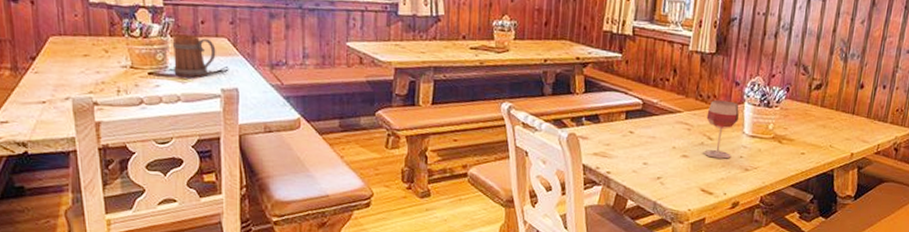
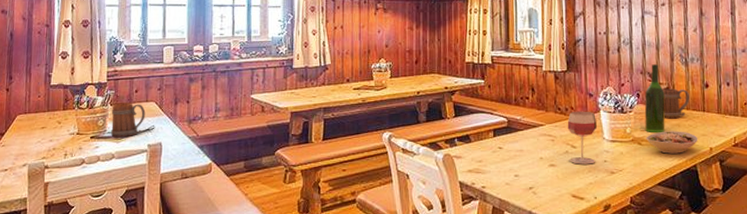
wine bottle: none [787,56,817,133] -> present [644,64,666,134]
salad: none [787,131,842,156] -> present [646,131,698,154]
beer mug: none [810,85,843,120] -> present [663,88,691,120]

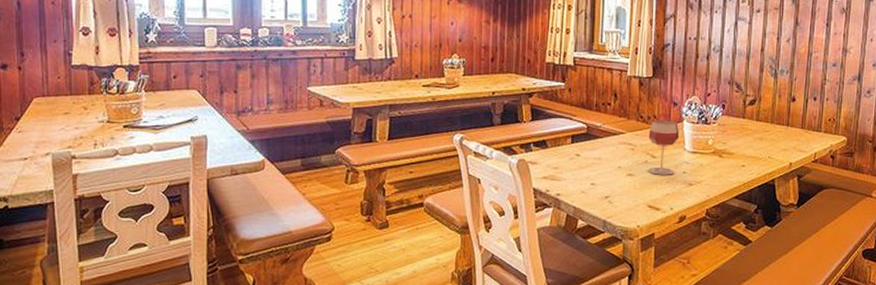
beer mug: present [111,103,146,139] -> none [146,89,187,129]
wine bottle: present [644,64,666,134] -> none [726,74,751,146]
salad: present [646,131,698,154] -> none [727,144,779,167]
beer mug: present [663,88,691,120] -> none [747,100,776,133]

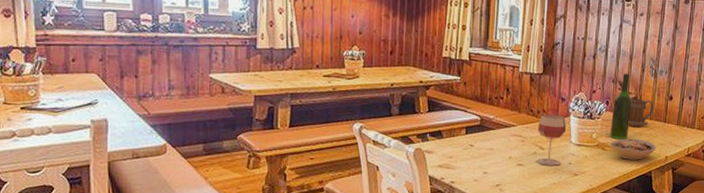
wine bottle: none [726,74,751,146] -> present [609,73,633,140]
salad: none [727,144,779,167] -> present [609,138,657,160]
beer mug: none [747,100,776,133] -> present [628,98,655,129]

